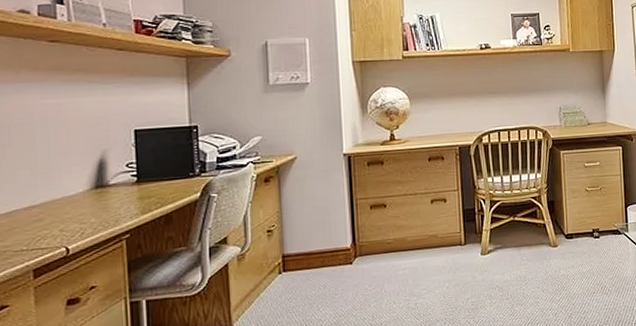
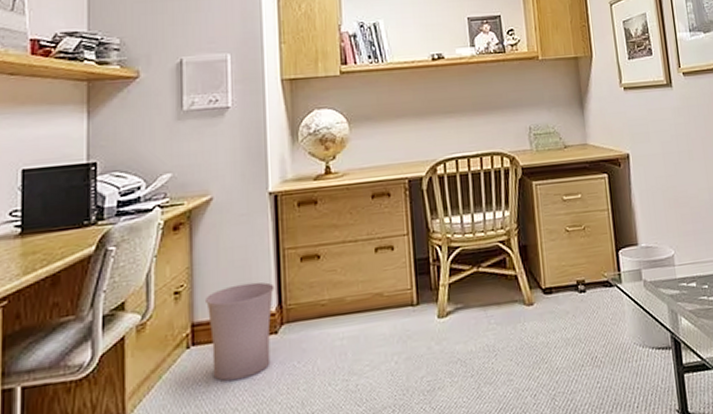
waste bin: none [293,224,349,299] -> present [206,282,275,381]

